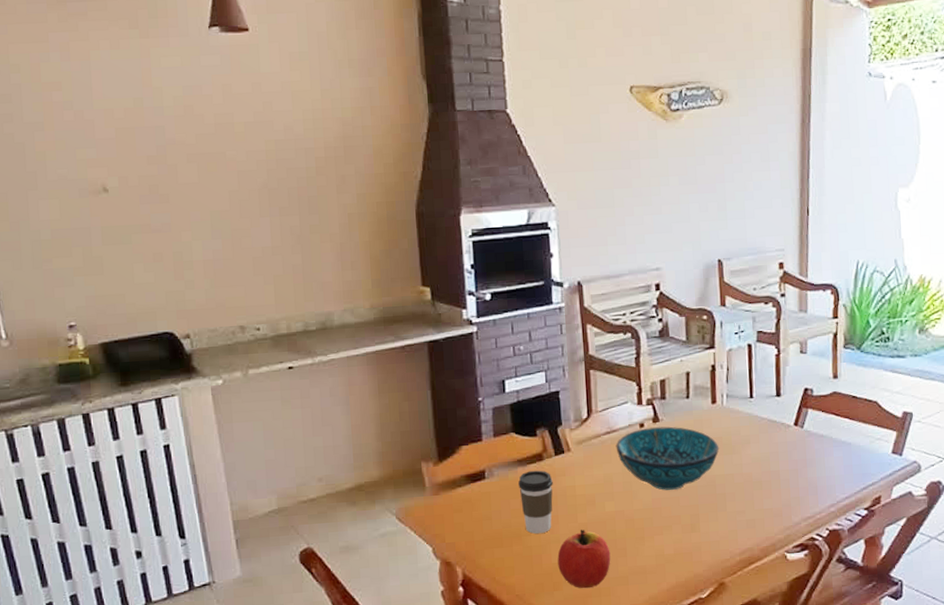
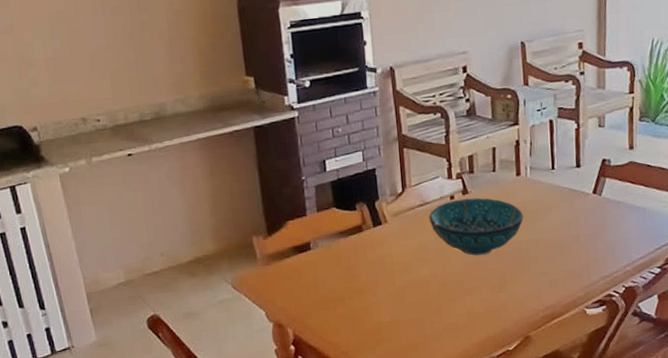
coffee cup: present [518,470,553,534] -> none [341,240,373,298]
apple: present [557,530,611,589] -> none [378,292,427,345]

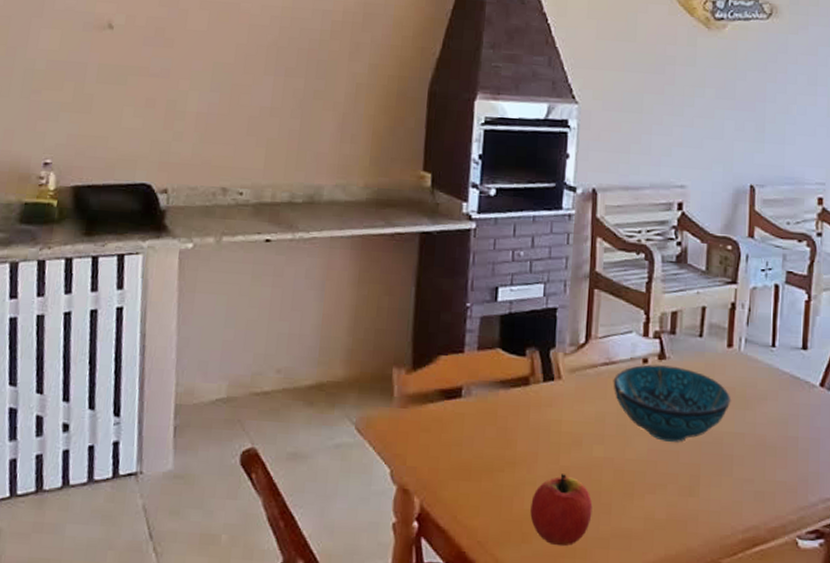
apple: none [378,292,427,345] -> present [530,474,593,547]

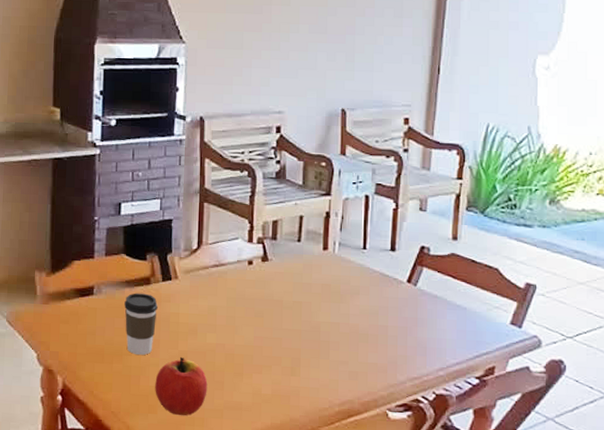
coffee cup: none [498,395,537,472] -> present [124,293,158,356]
decorative bowl: present [613,364,731,442] -> none [222,266,327,331]

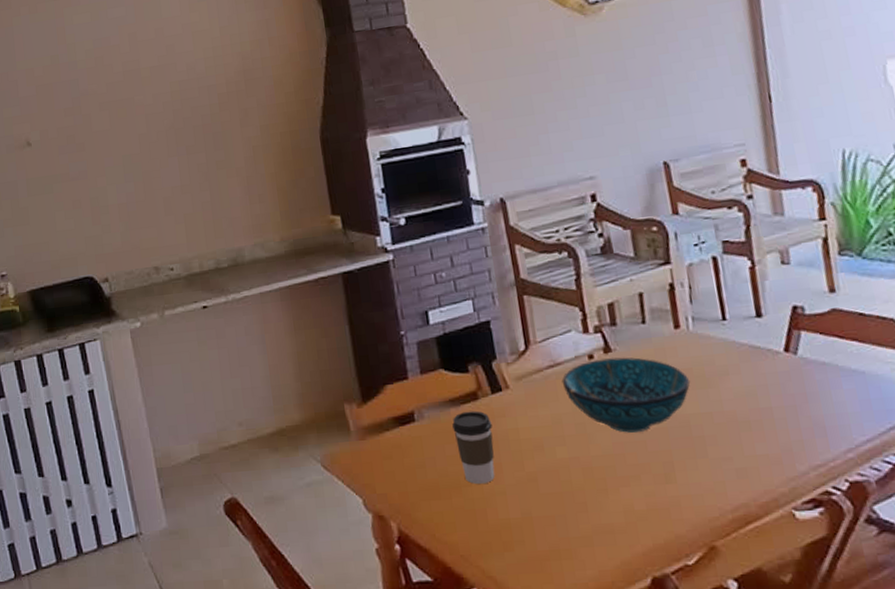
apple: present [155,357,208,416] -> none [504,480,569,550]
decorative bowl: none [222,266,327,331] -> present [561,357,691,433]

